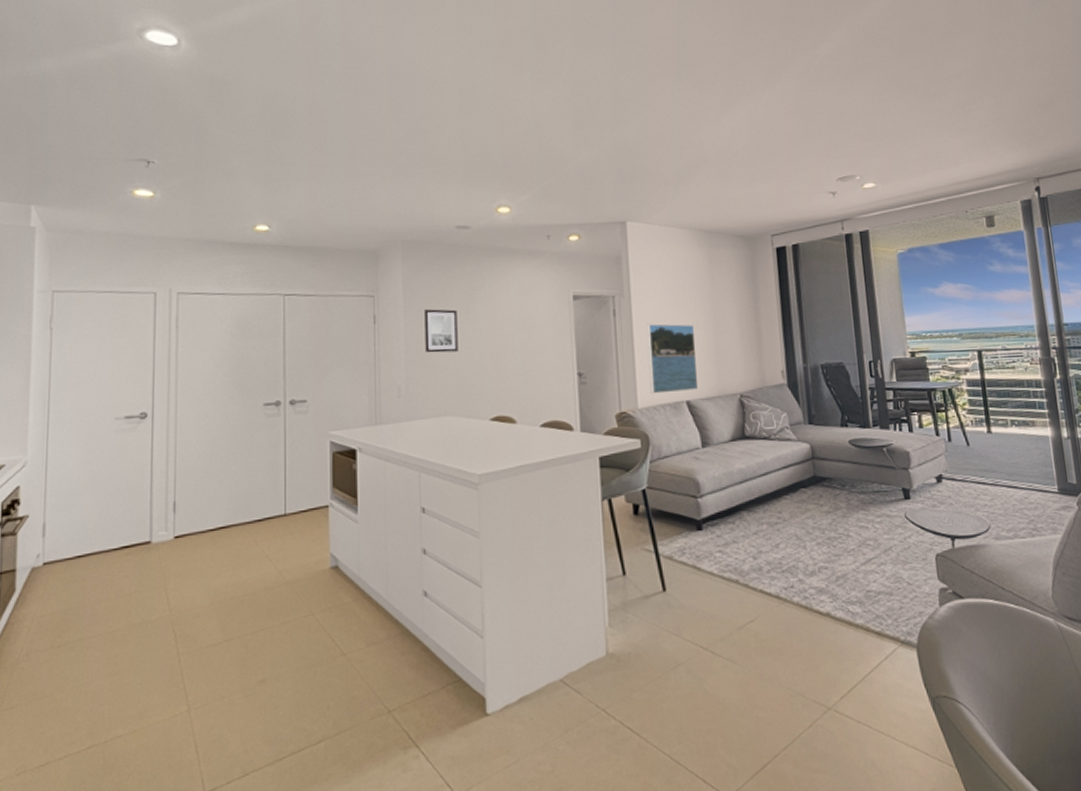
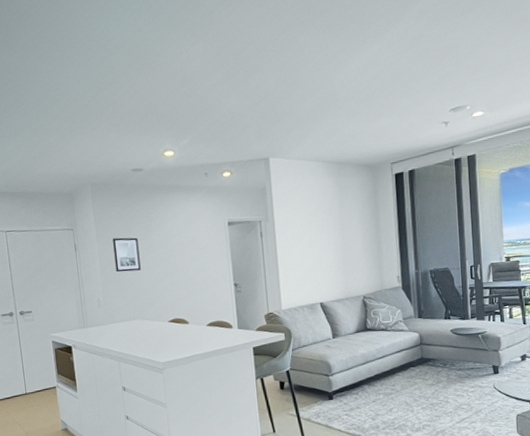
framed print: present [647,323,699,394] -> none [288,242,330,298]

